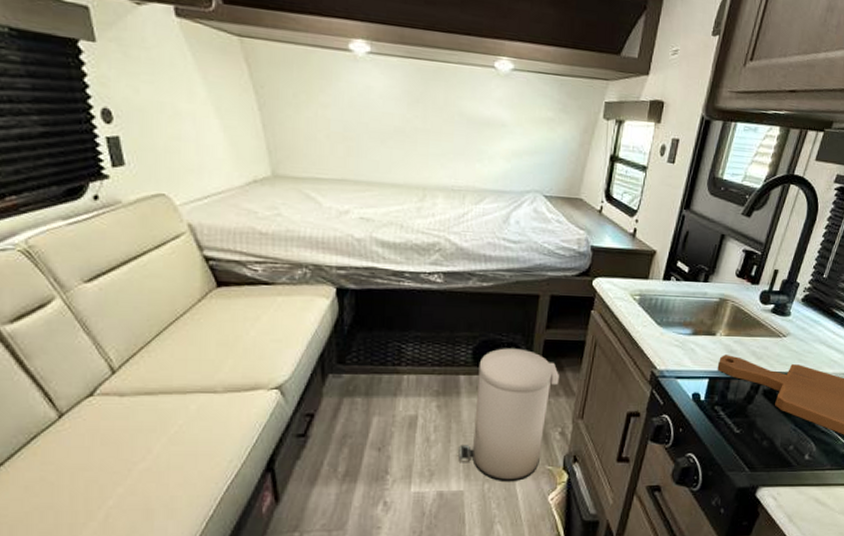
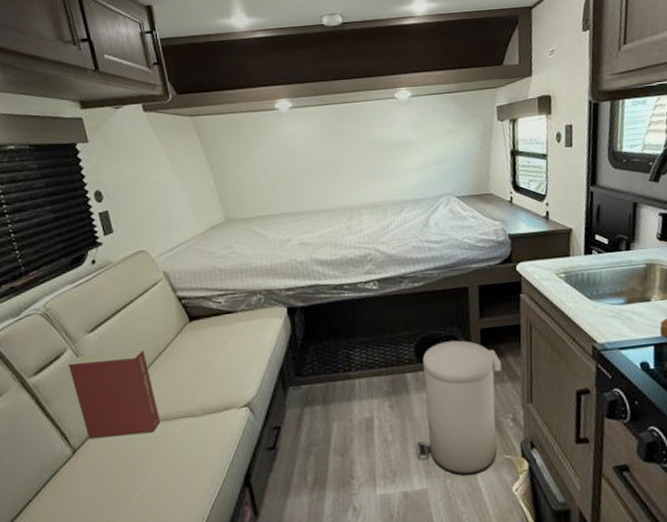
book: none [57,308,173,405] -> present [69,350,161,440]

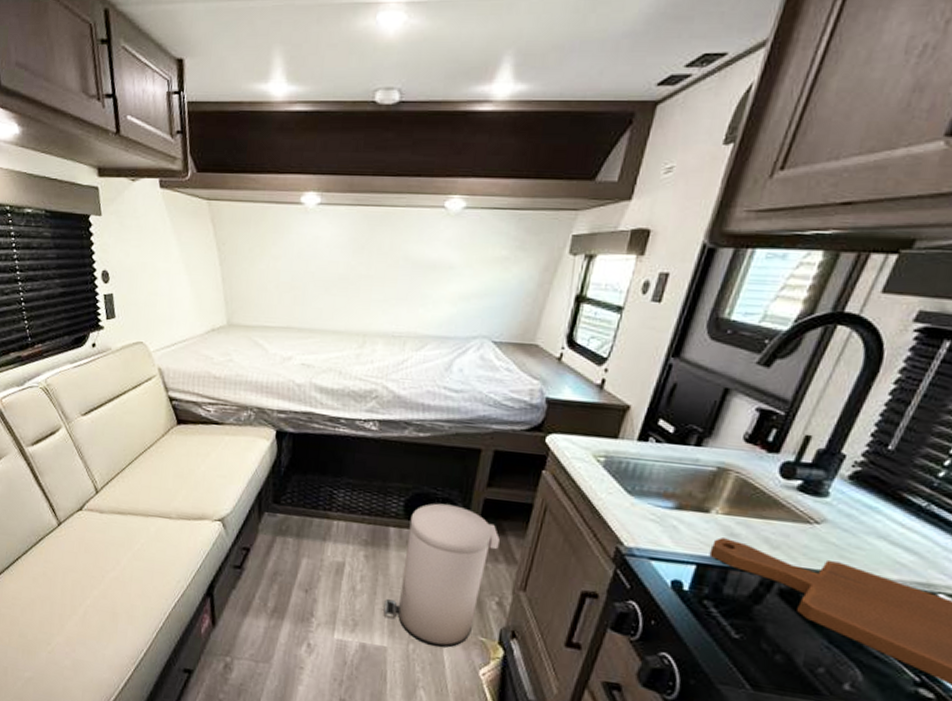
book: present [69,350,161,440] -> none [62,436,138,524]

